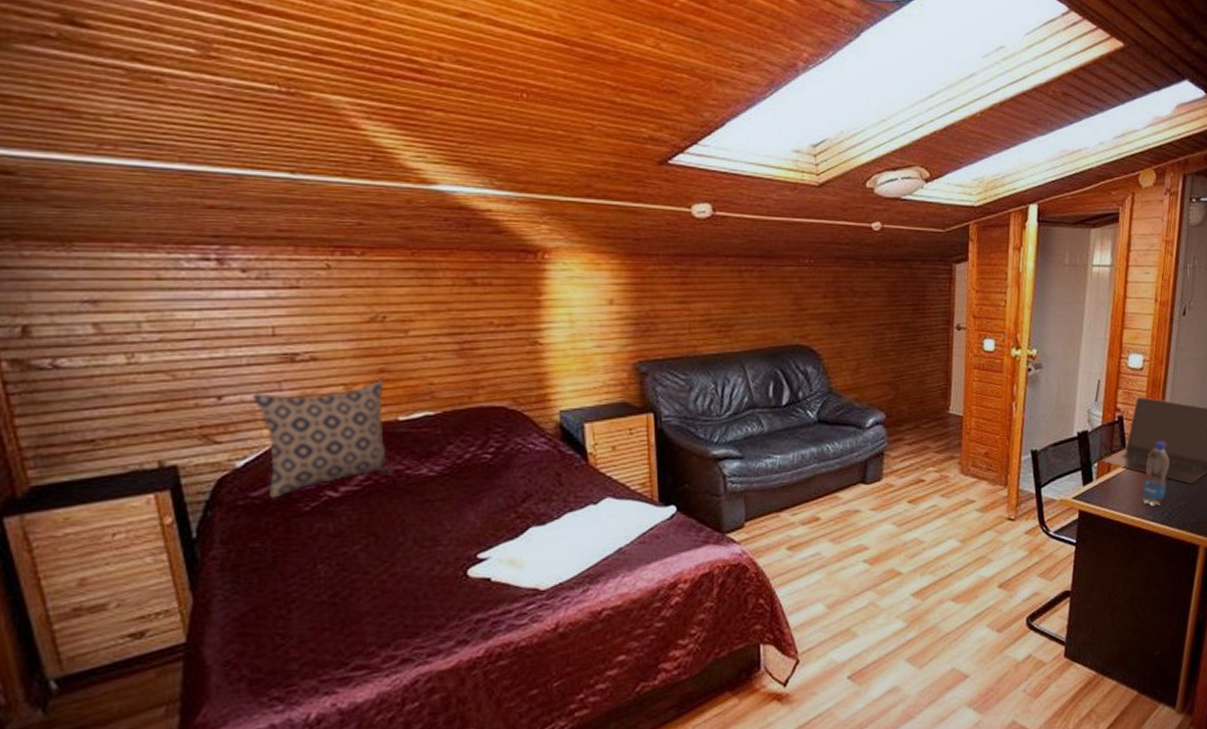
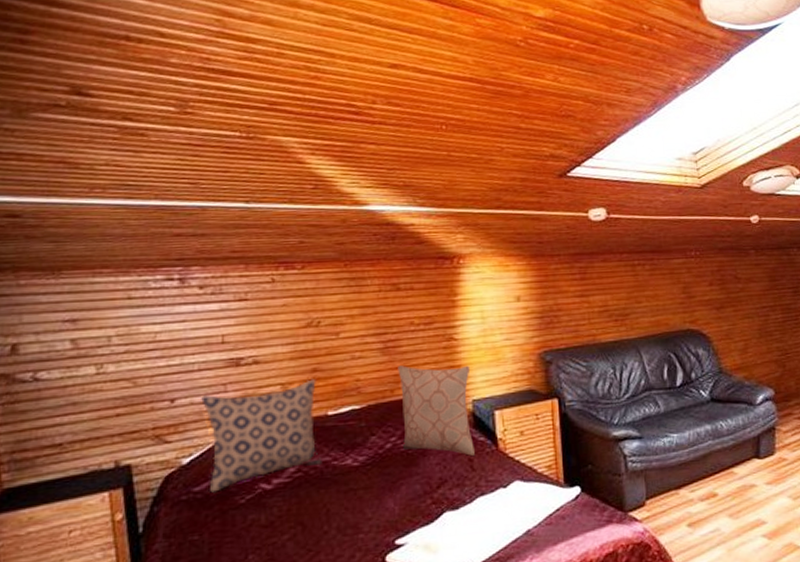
pillow: none [476,370,562,470] -> present [398,365,475,456]

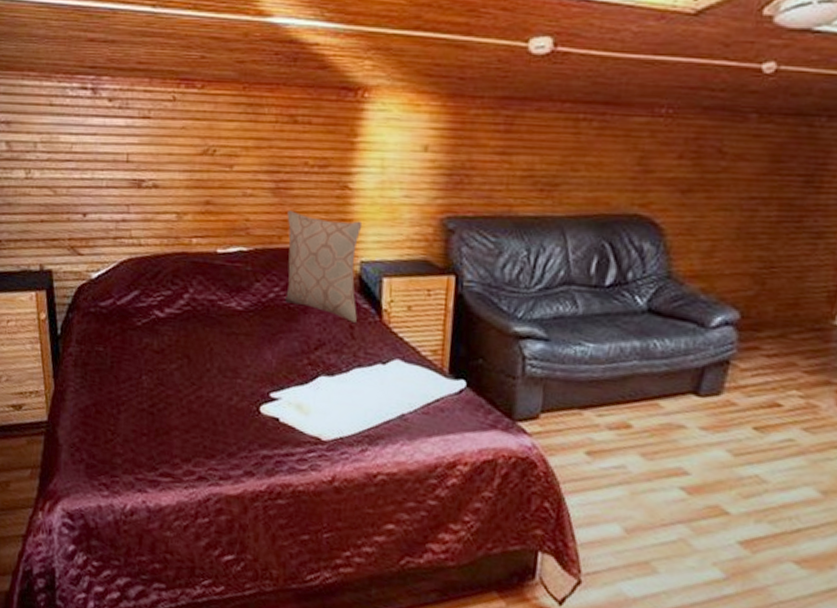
pillow: present [201,378,322,493] -> none [108,210,209,311]

